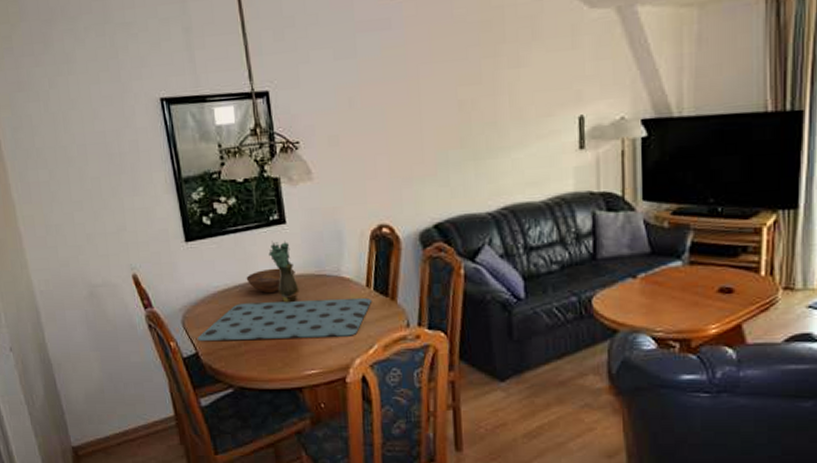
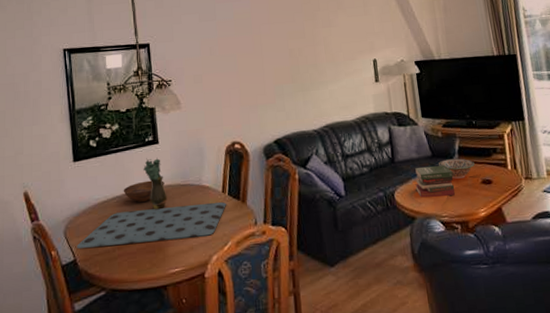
books: none [622,266,678,307] -> present [415,165,455,198]
decorative bowl: none [658,257,712,285] -> present [438,158,475,179]

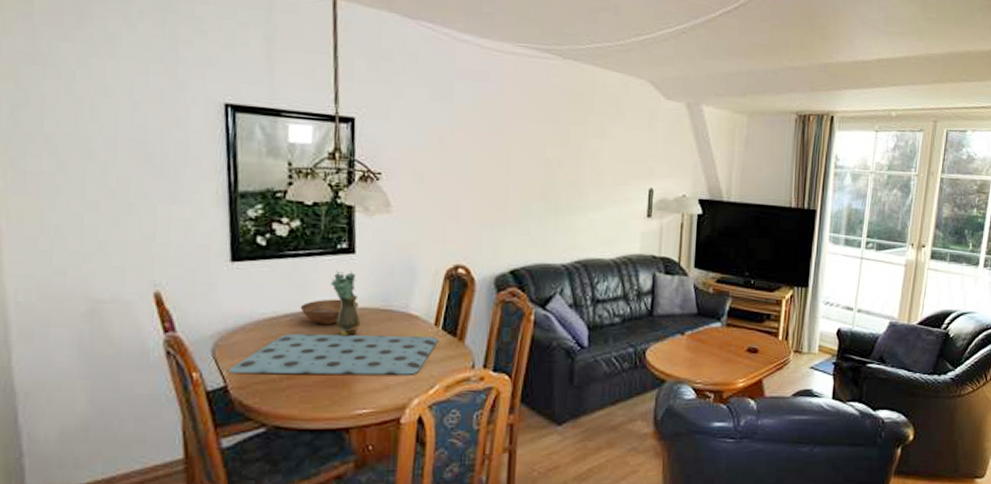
books: present [415,165,455,198] -> none [671,324,717,360]
decorative bowl: present [438,158,475,179] -> none [702,320,743,343]

